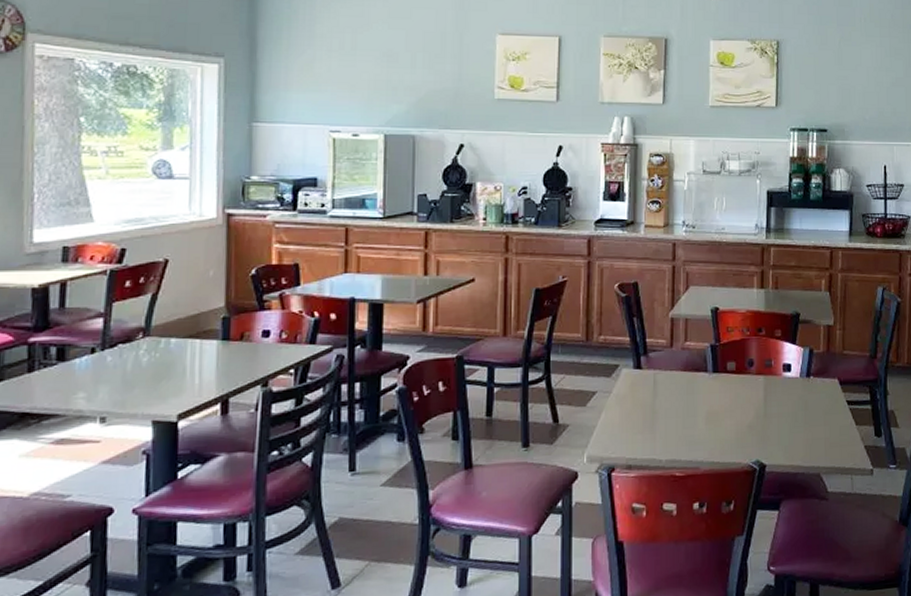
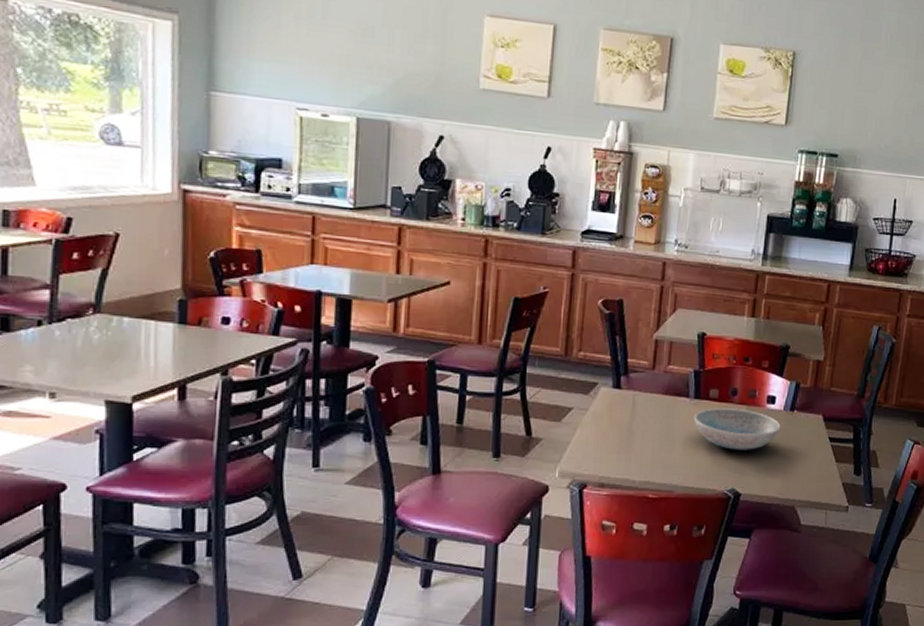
dish: none [713,379,799,421] -> present [693,408,781,450]

